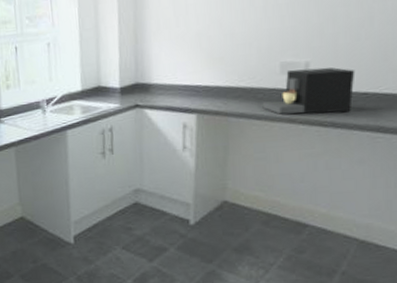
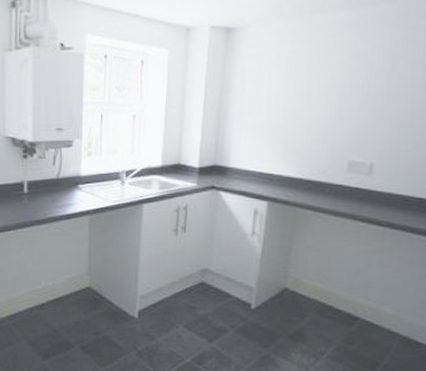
coffee maker: present [262,67,355,115] -> none [328,168,413,215]

